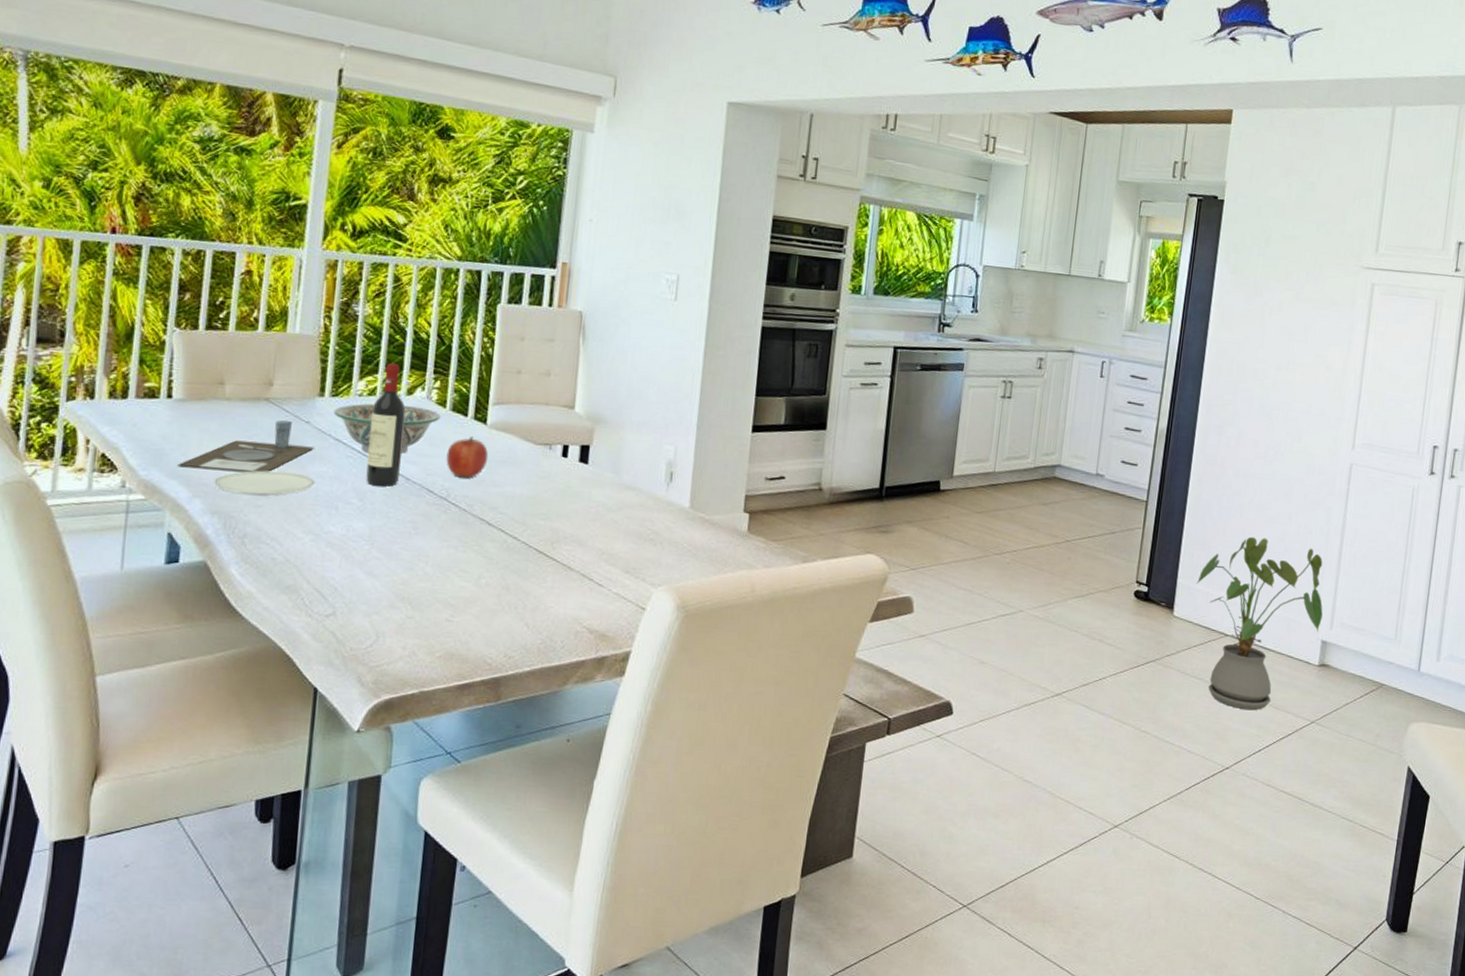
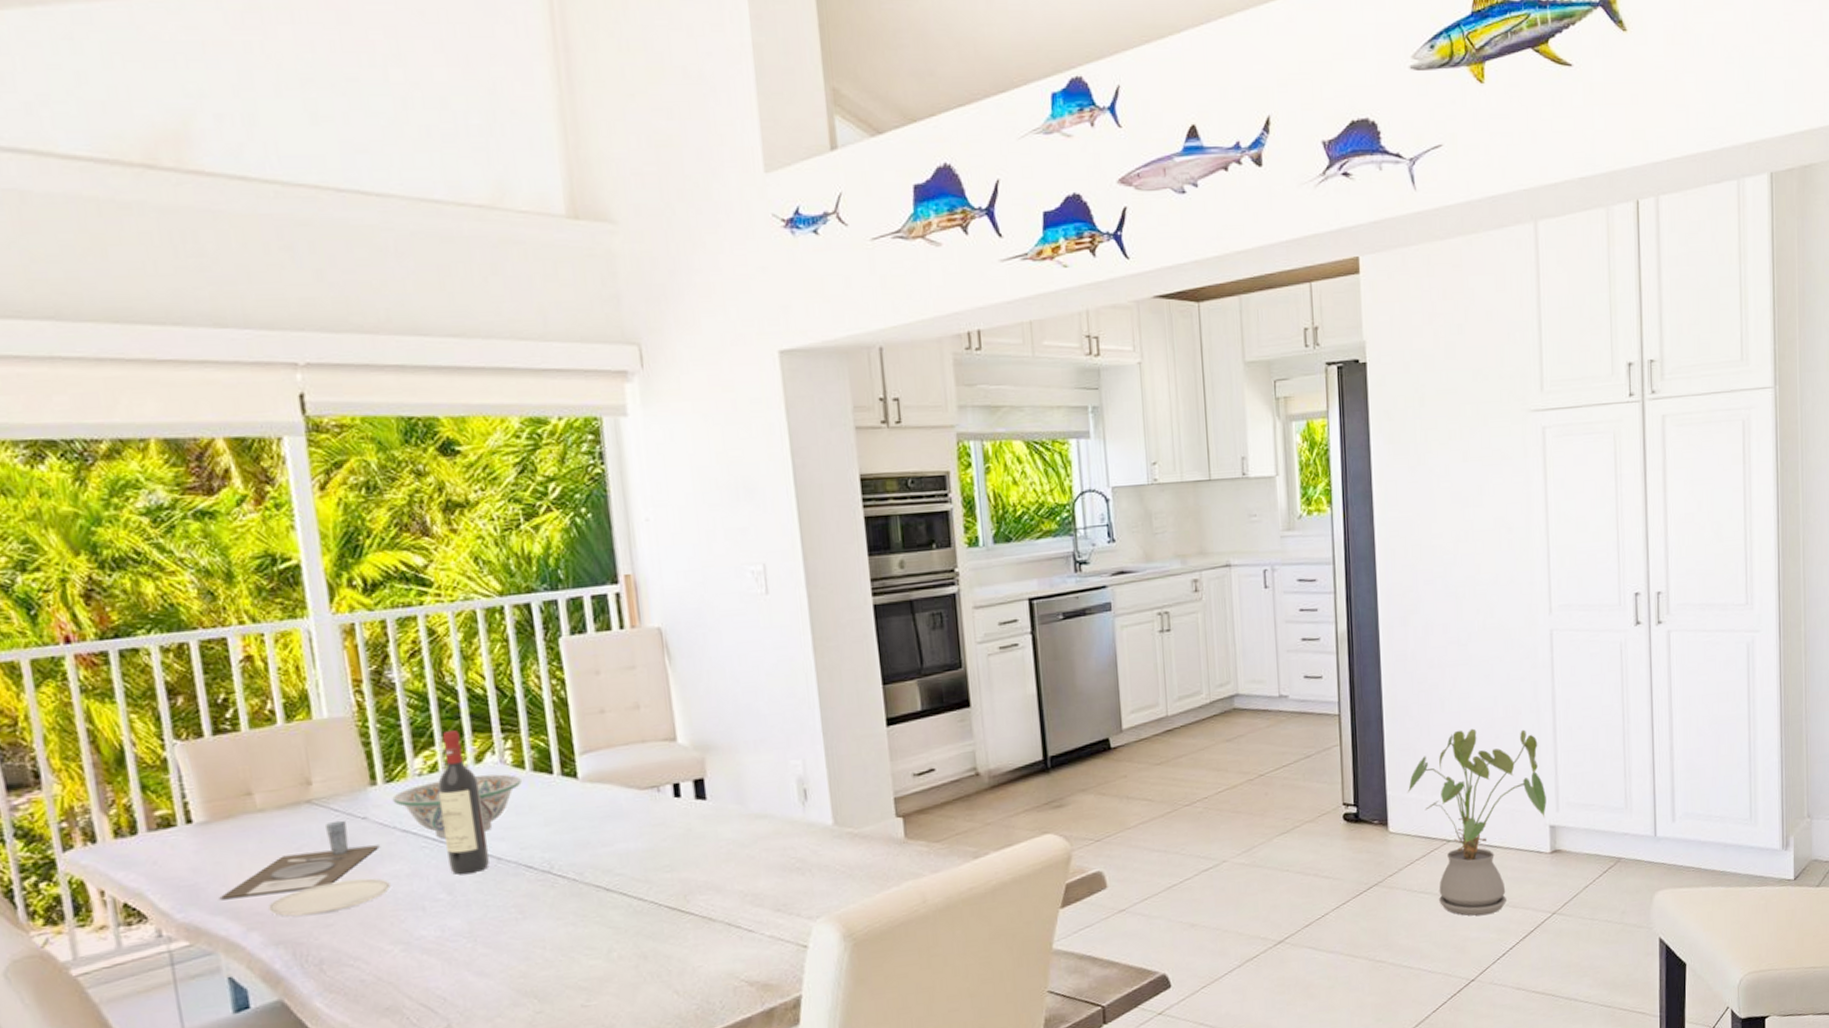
fruit: present [446,436,489,477] -> none [538,795,589,844]

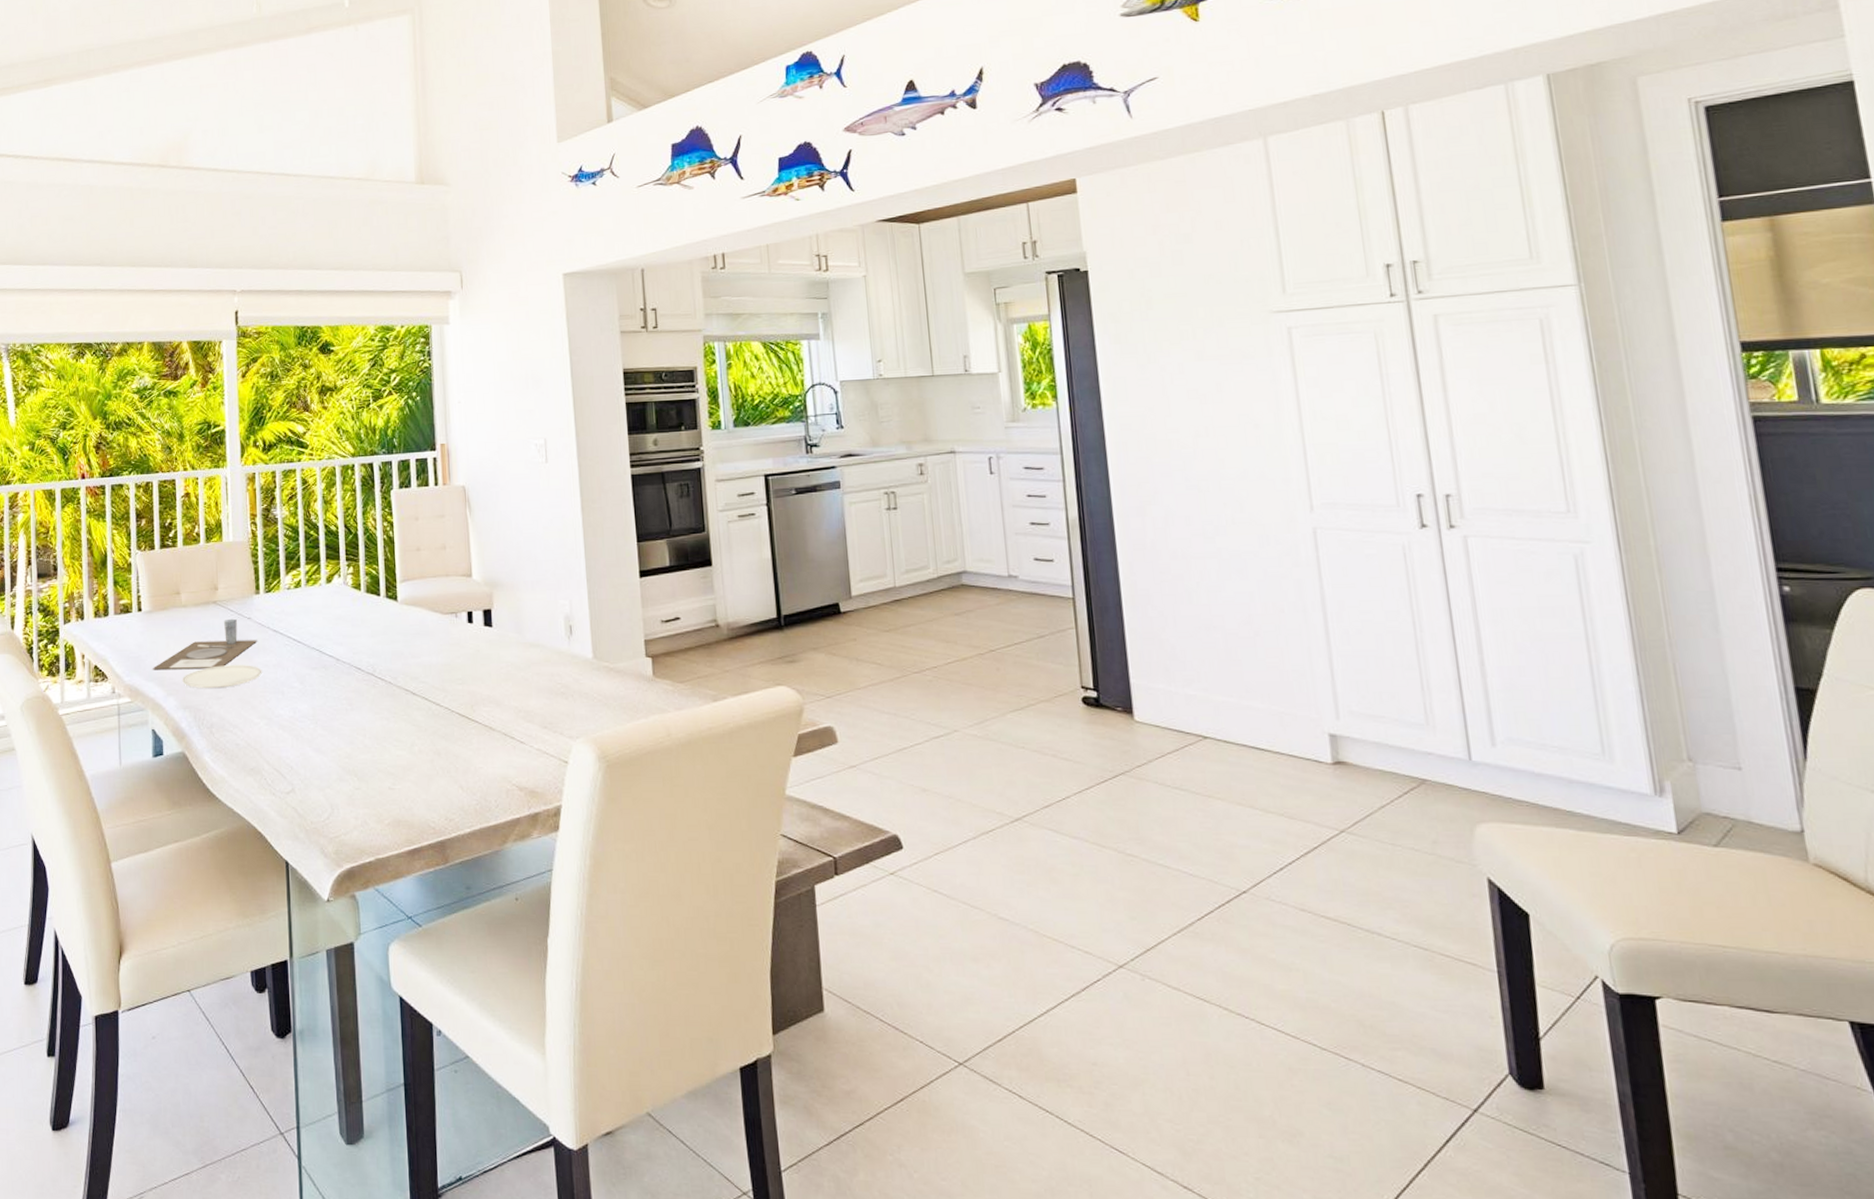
decorative bowl: present [392,774,522,838] -> none [269,593,357,639]
wine bottle: present [437,730,489,874] -> none [299,557,330,669]
house plant: present [1407,728,1547,916] -> none [1153,623,1323,821]

